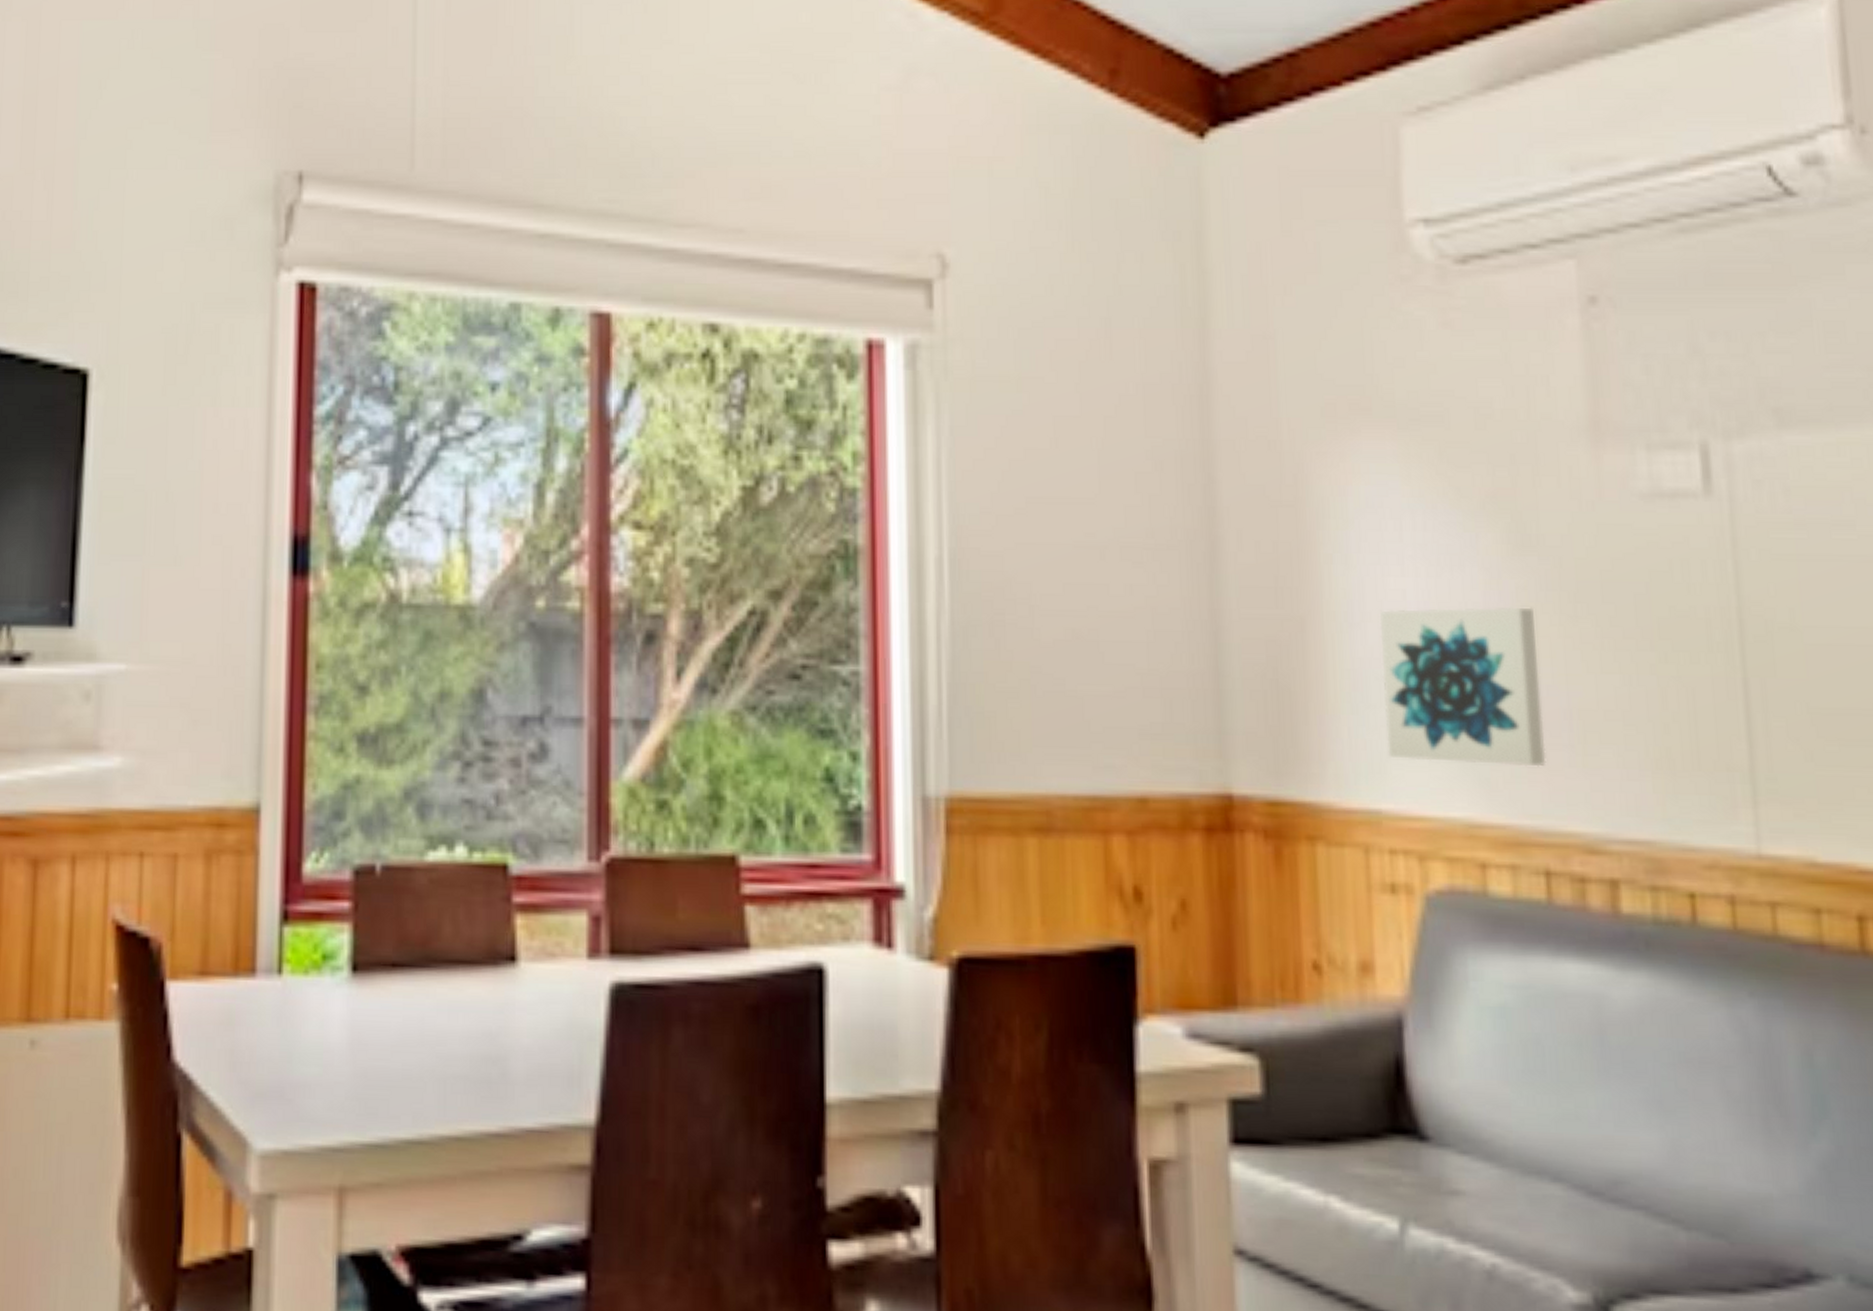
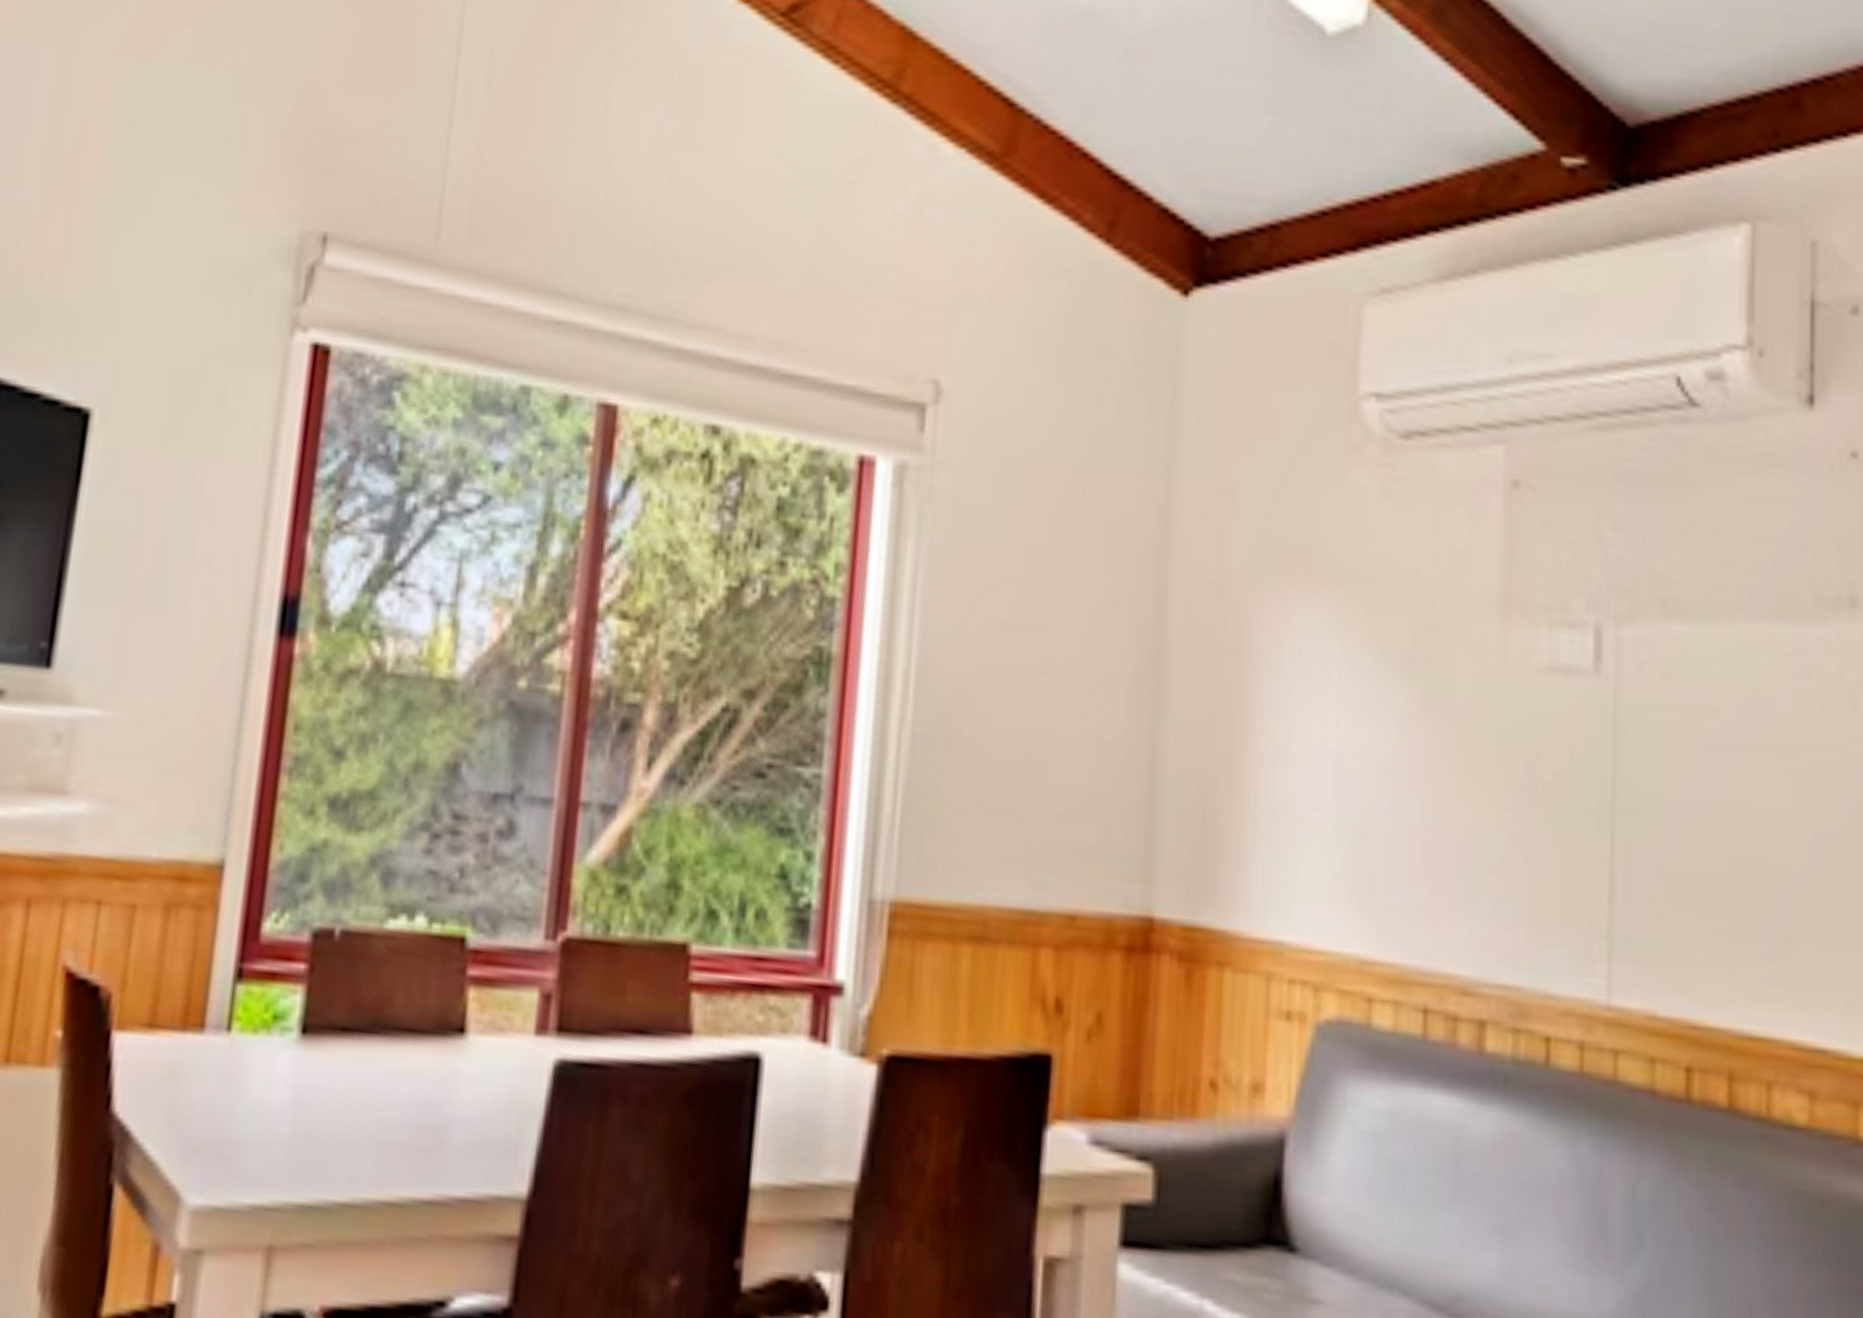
wall art: present [1380,607,1547,767] -> none [1296,755,1437,912]

